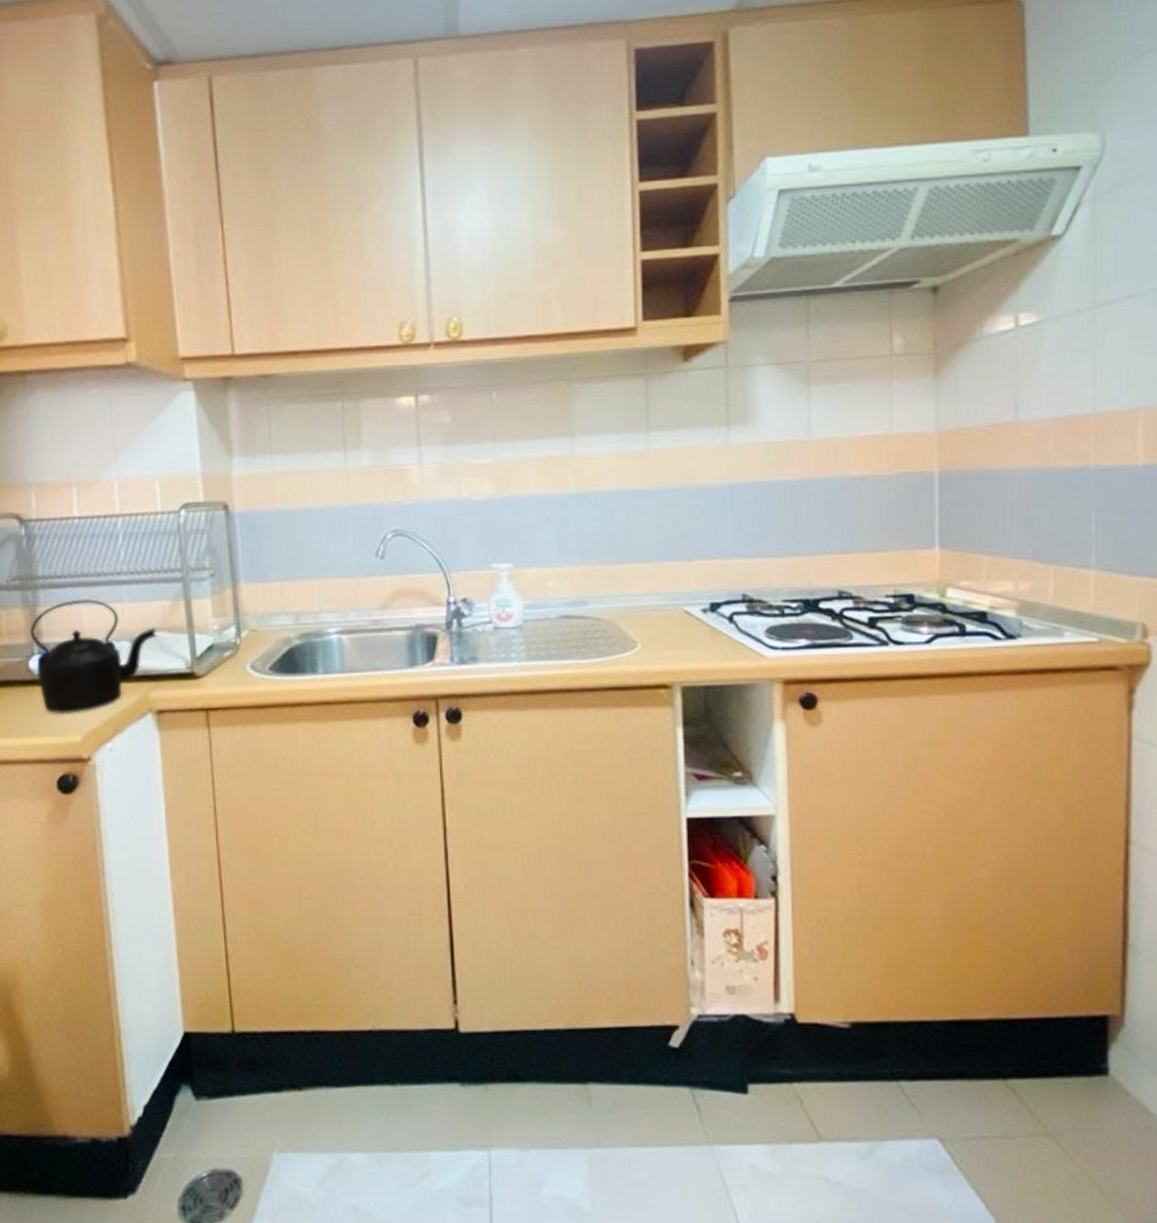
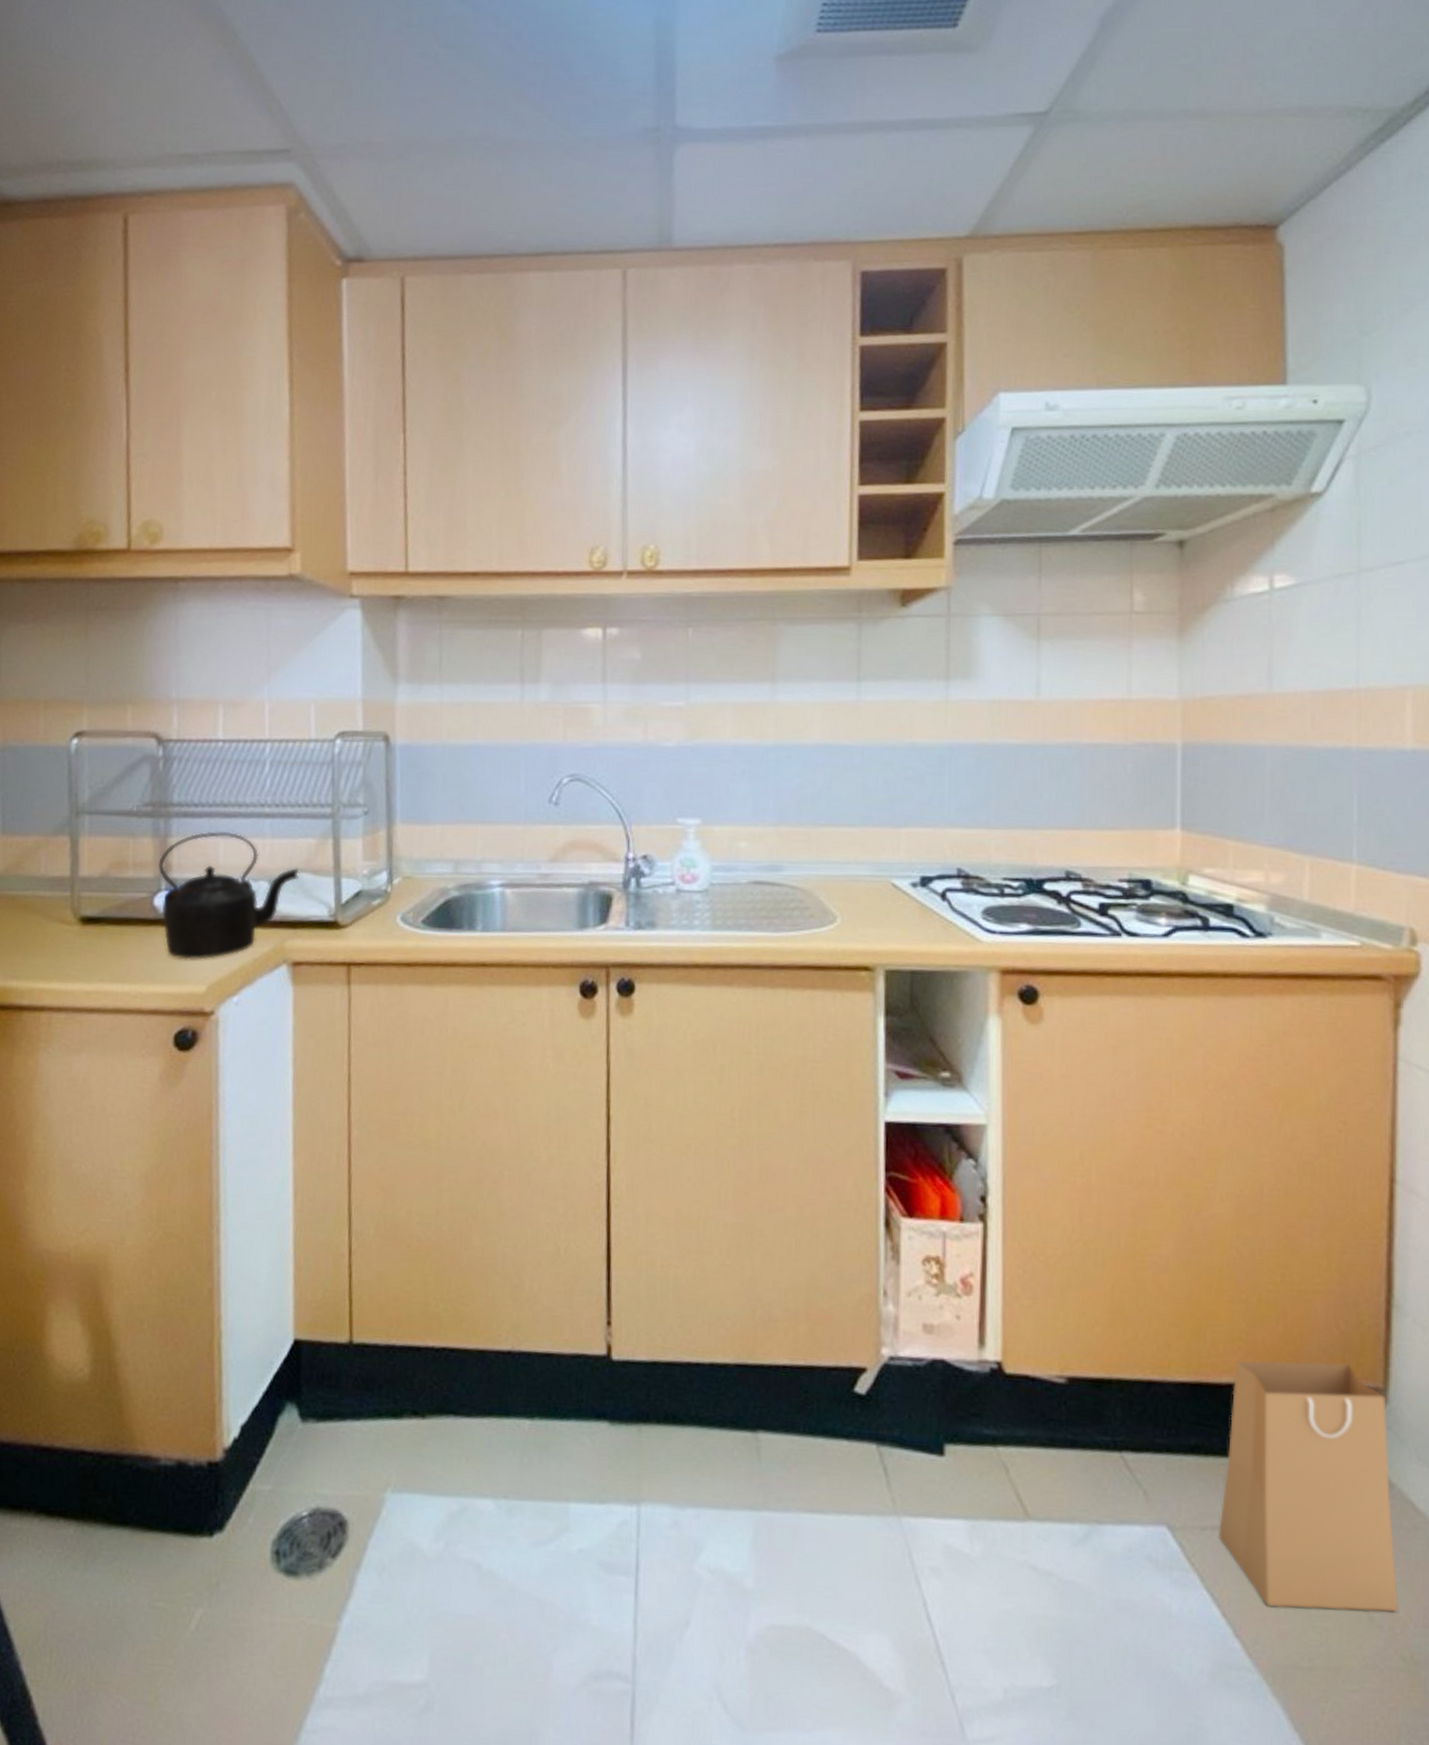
shopping bag: none [982,996,1133,1199] -> present [1219,1360,1398,1612]

